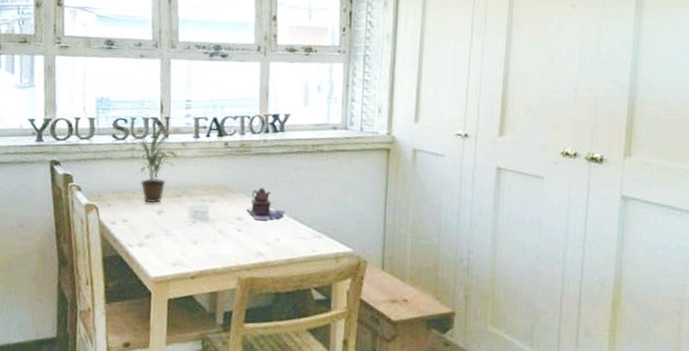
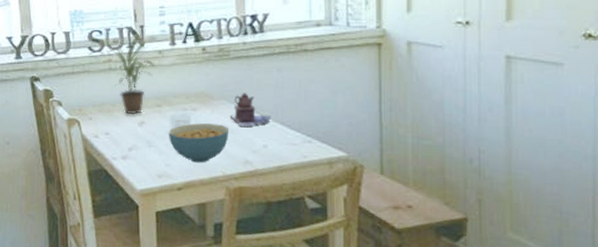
cereal bowl: none [185,214,245,253] -> present [168,123,229,163]

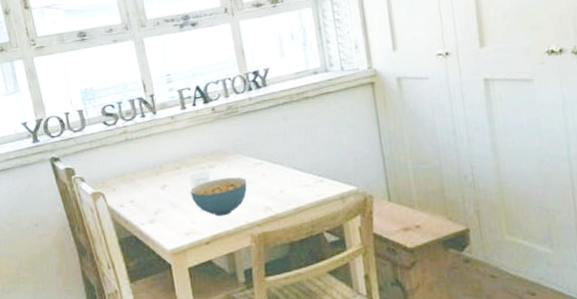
potted plant: present [92,34,155,114] -> none [106,103,170,180]
teapot: present [230,93,272,127] -> none [245,144,284,176]

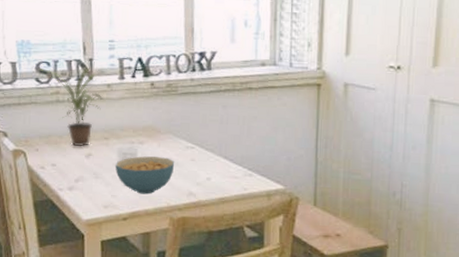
potted plant: none [106,103,170,180] -> present [40,67,104,146]

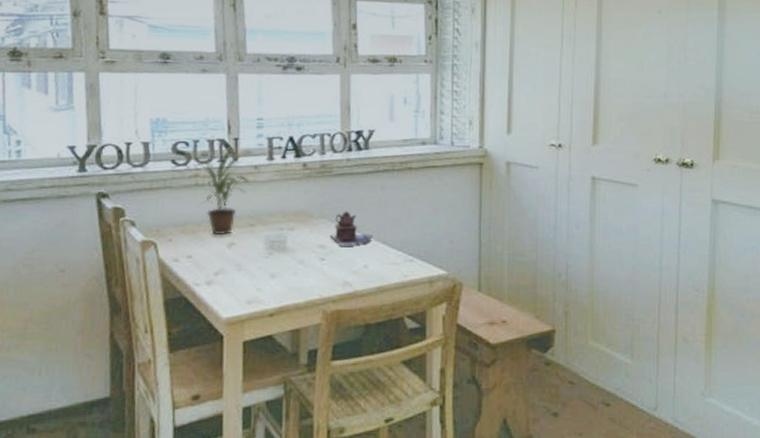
cereal bowl: present [115,156,175,195] -> none [261,244,329,286]
teapot: none [175,128,216,160] -> present [330,211,374,246]

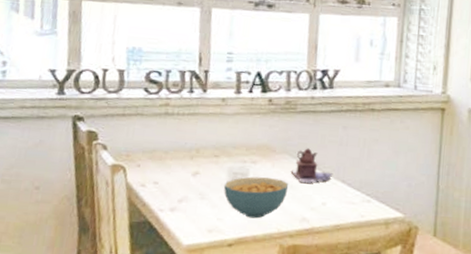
potted plant: present [177,147,250,235] -> none [150,78,217,164]
cereal bowl: none [261,244,329,286] -> present [223,176,289,219]

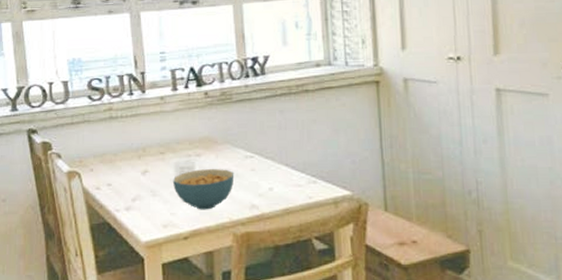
teapot: present [290,148,333,183] -> none [234,136,276,170]

